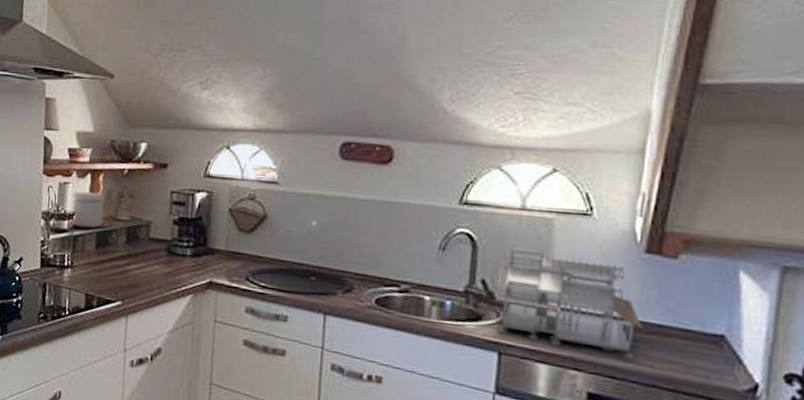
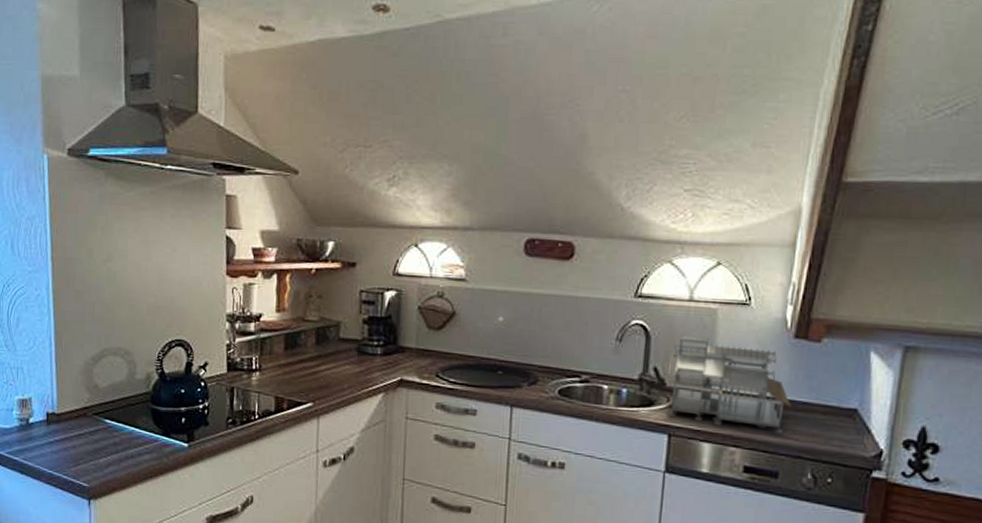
jar: present [71,191,104,228] -> none [257,292,292,330]

